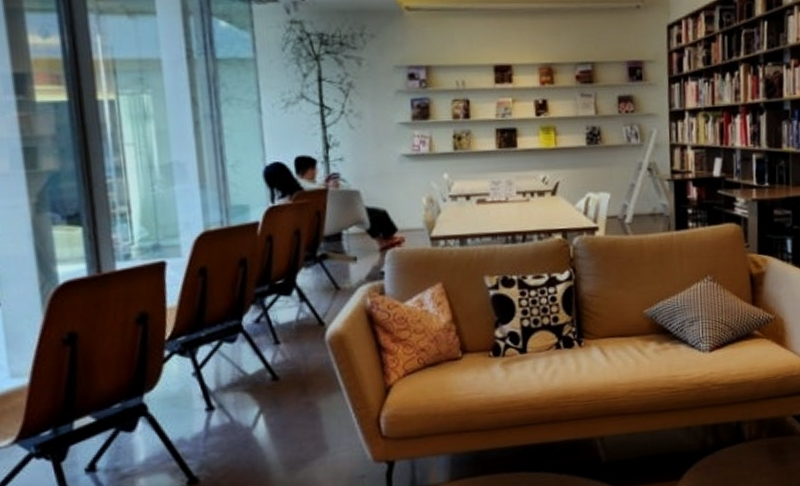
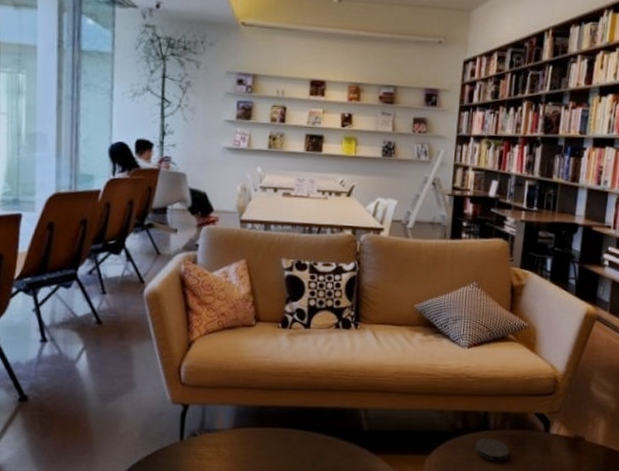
coaster: none [730,450,770,477] -> present [474,438,509,461]

